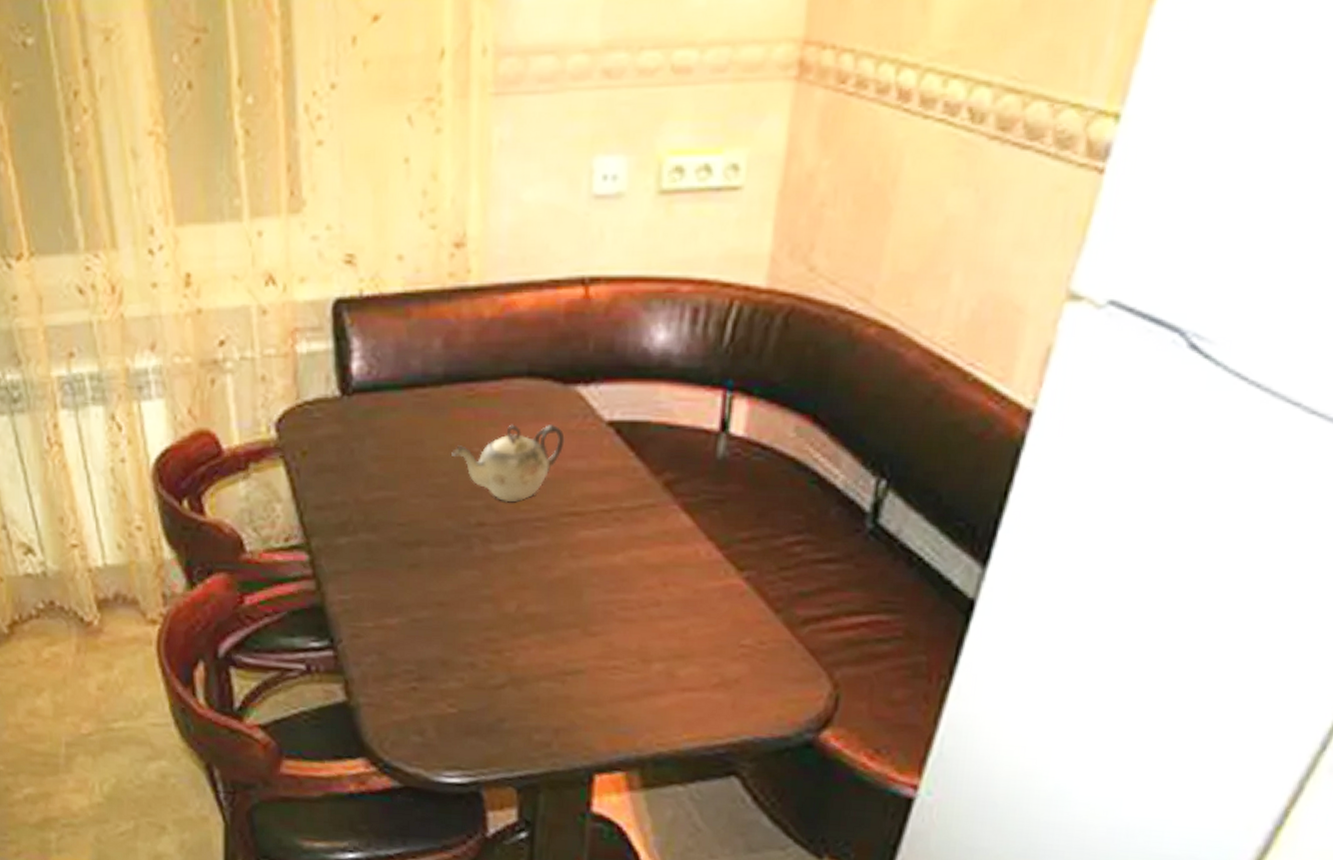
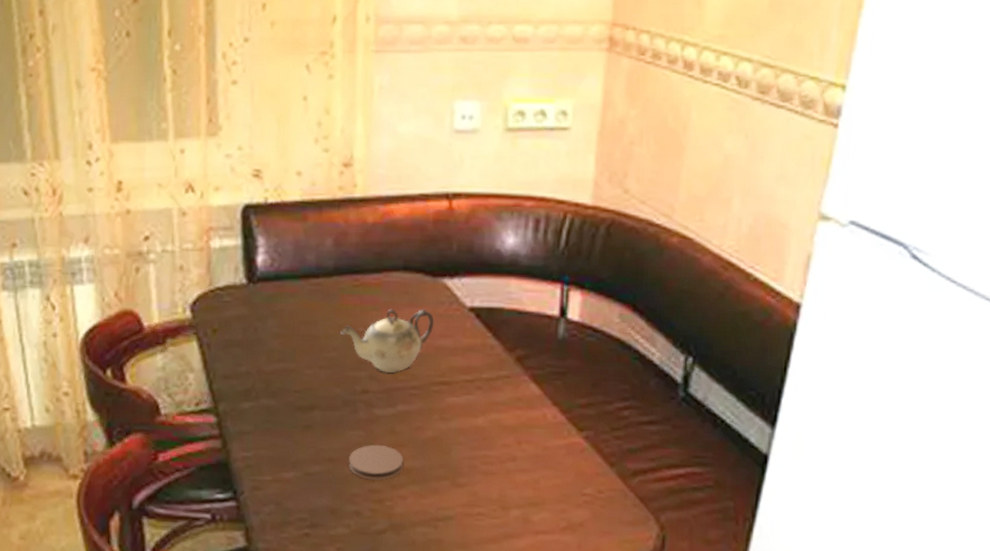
coaster: none [462,586,526,628] -> present [349,444,403,481]

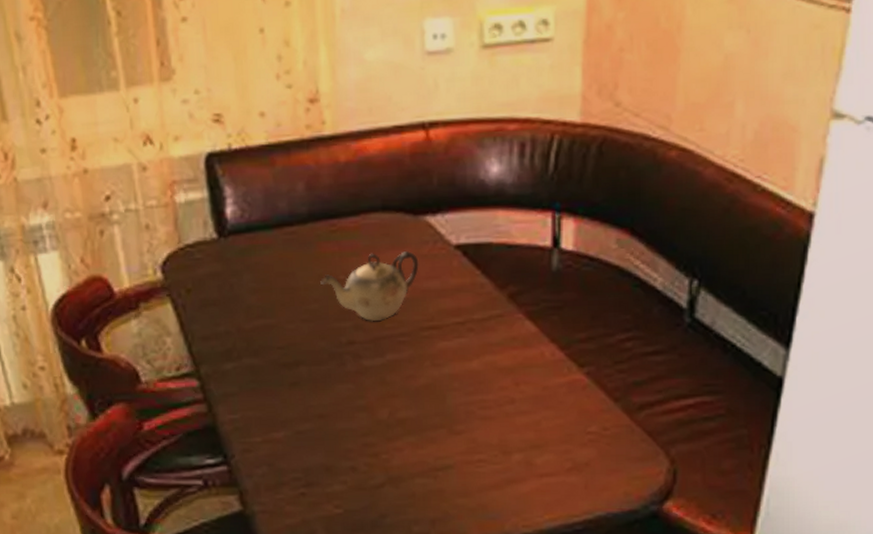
coaster: present [349,444,403,481] -> none [340,396,397,434]

